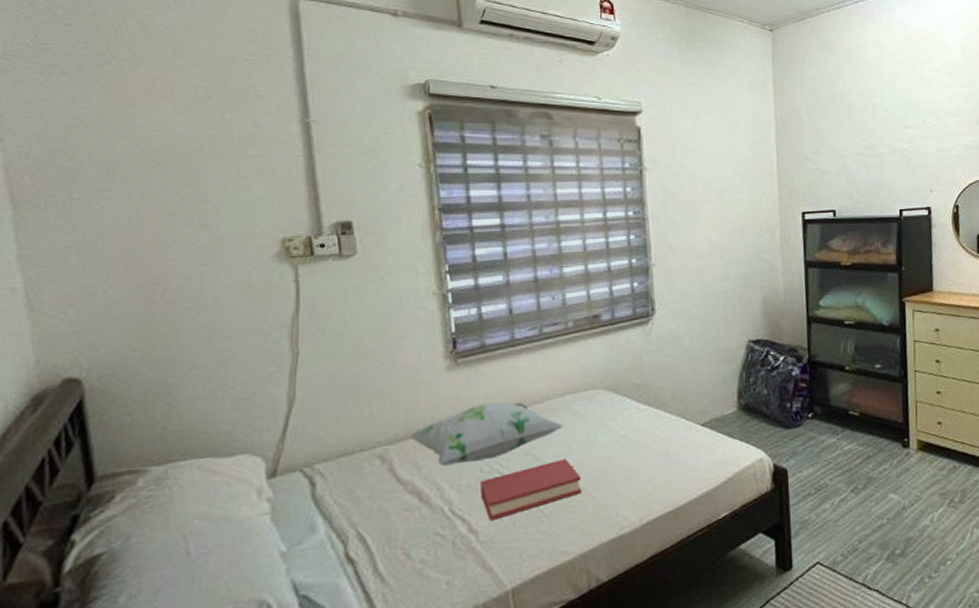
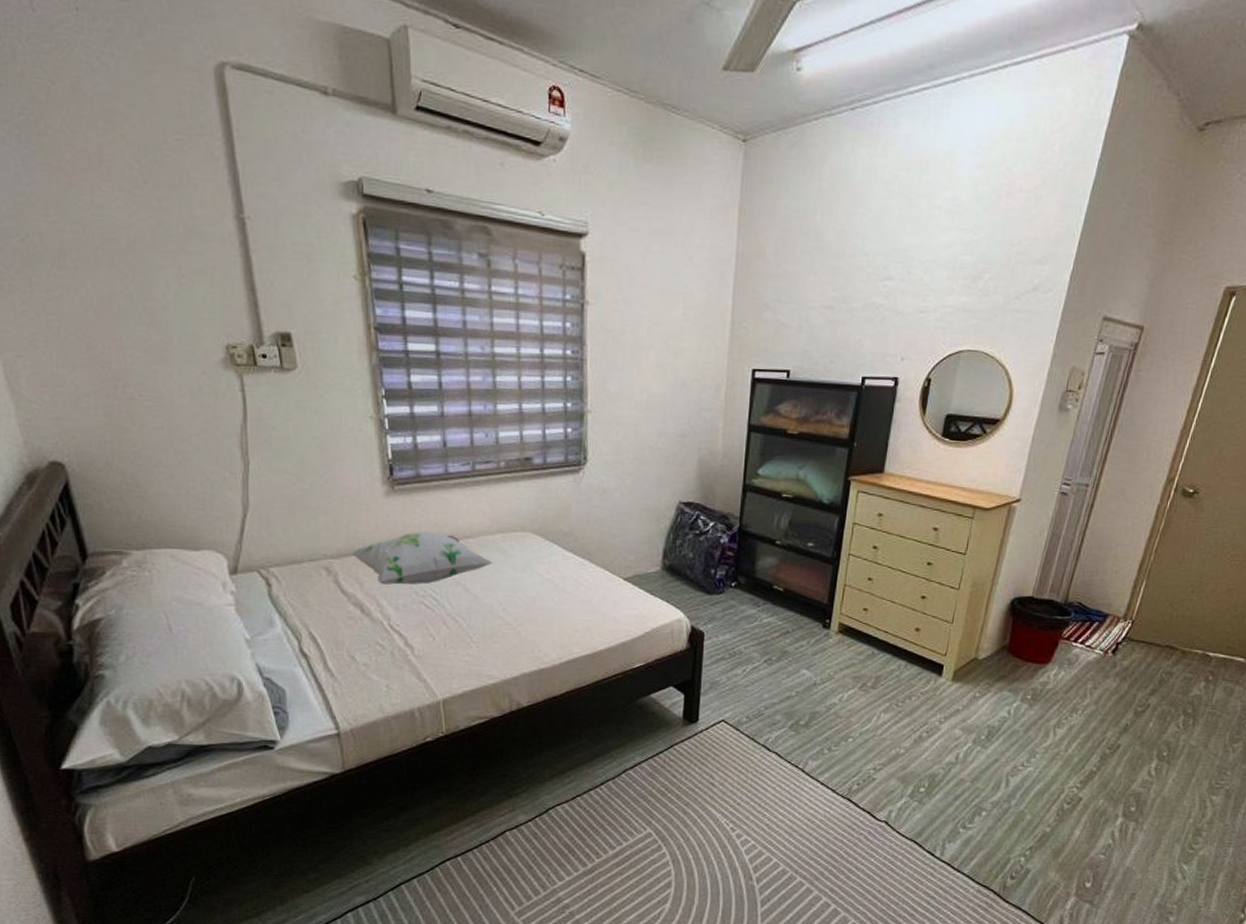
hardback book: present [481,458,582,521] -> none [416,593,508,639]

